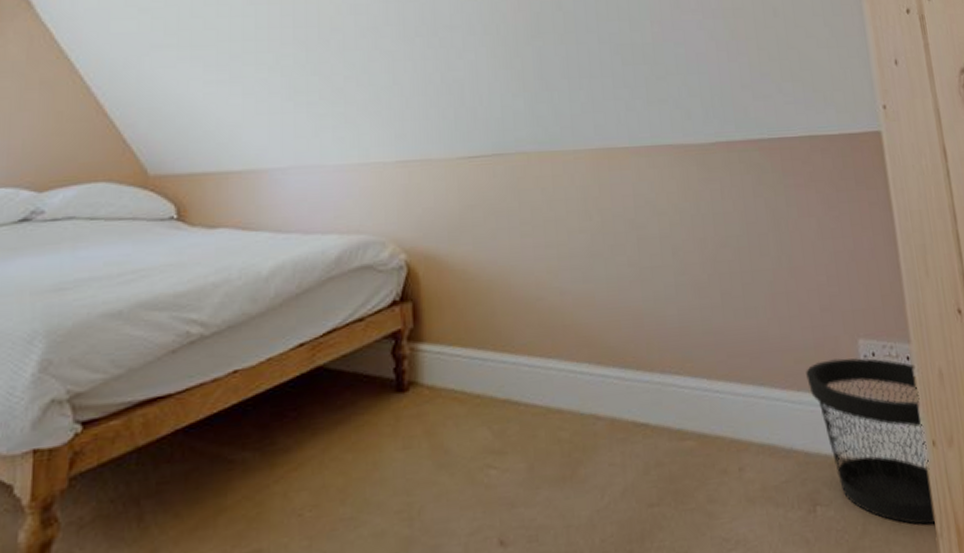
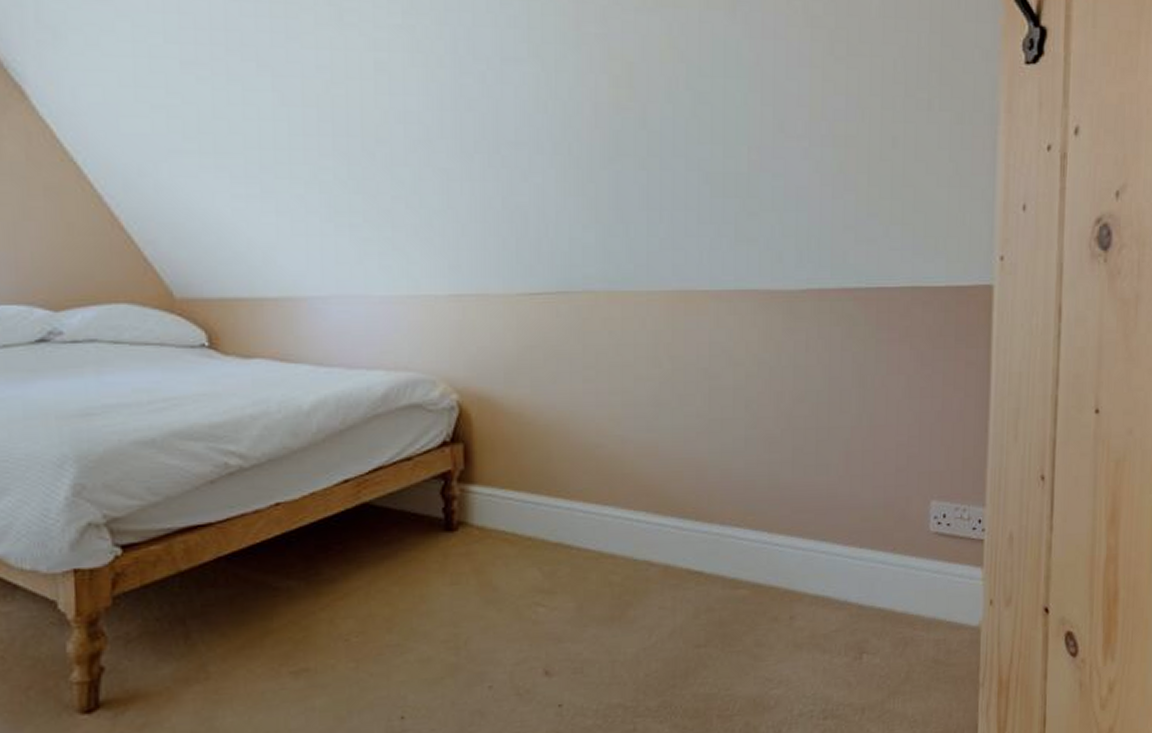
wastebasket: present [806,358,936,525] -> none [871,518,985,675]

